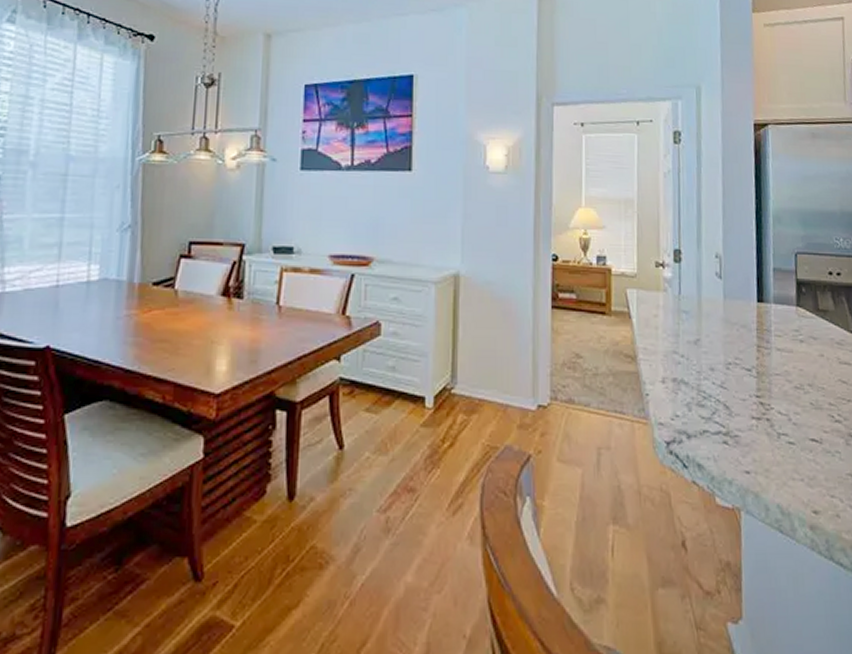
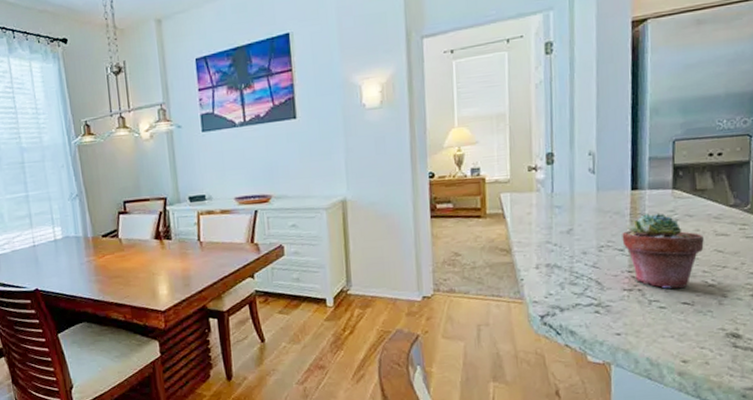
potted succulent: none [749,331,829,421] -> present [622,213,704,289]

